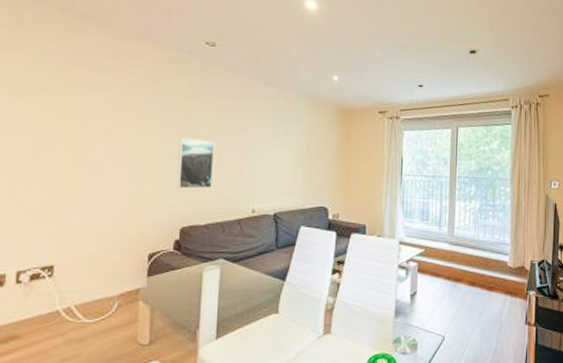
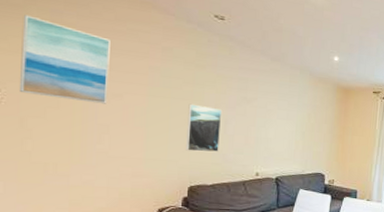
wall art: none [14,57,102,143] -> present [20,15,110,104]

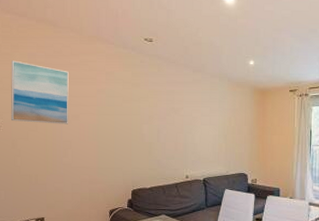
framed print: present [186,103,223,152] -> none [128,118,155,159]

